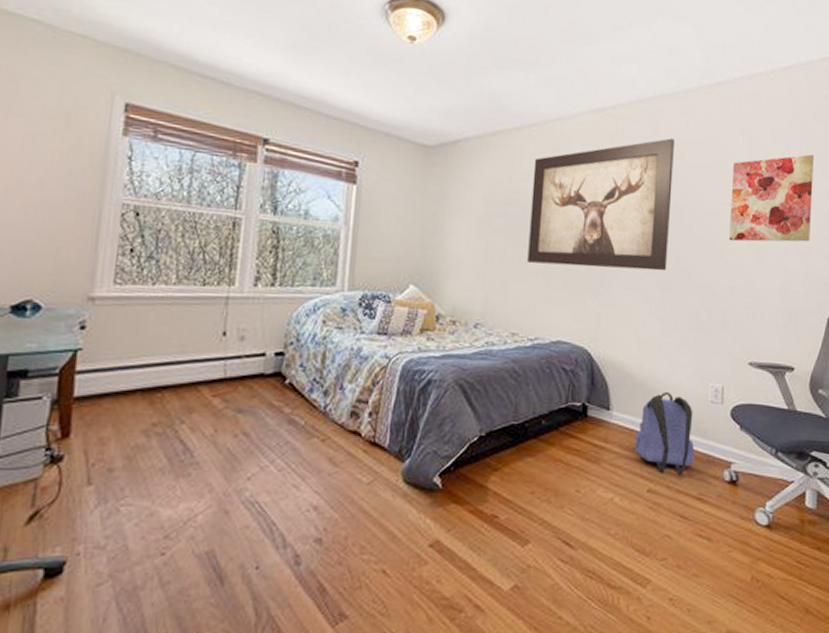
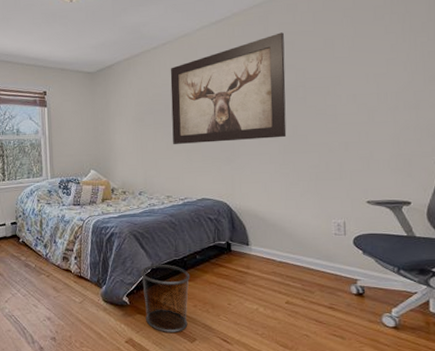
waste bin: none [463,430,531,531] -> present [141,265,191,332]
backpack: present [634,391,695,475] -> none [271,228,324,290]
wall art: present [729,154,815,242] -> none [339,22,419,106]

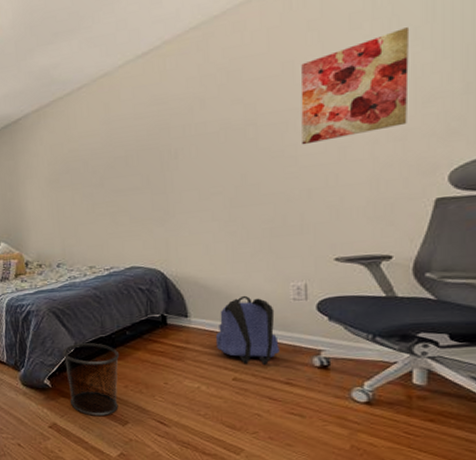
wall art: present [170,32,287,144] -> none [88,59,233,207]
backpack: none [271,228,324,290] -> present [215,295,279,365]
wall art: none [339,22,419,106] -> present [300,27,410,145]

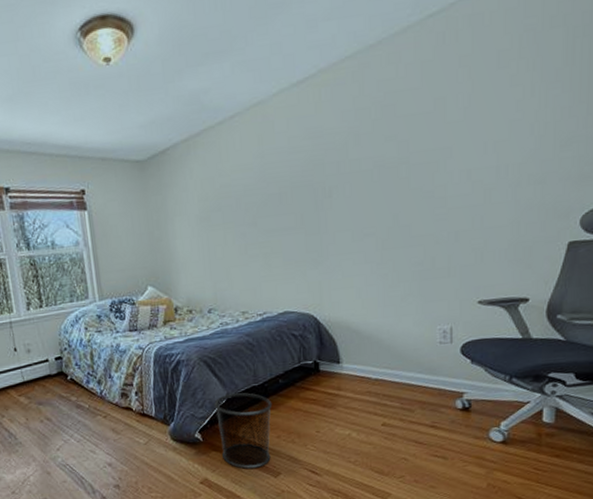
backpack: present [215,295,279,365] -> none [366,339,426,409]
wall art: present [300,27,410,145] -> none [451,69,552,186]

